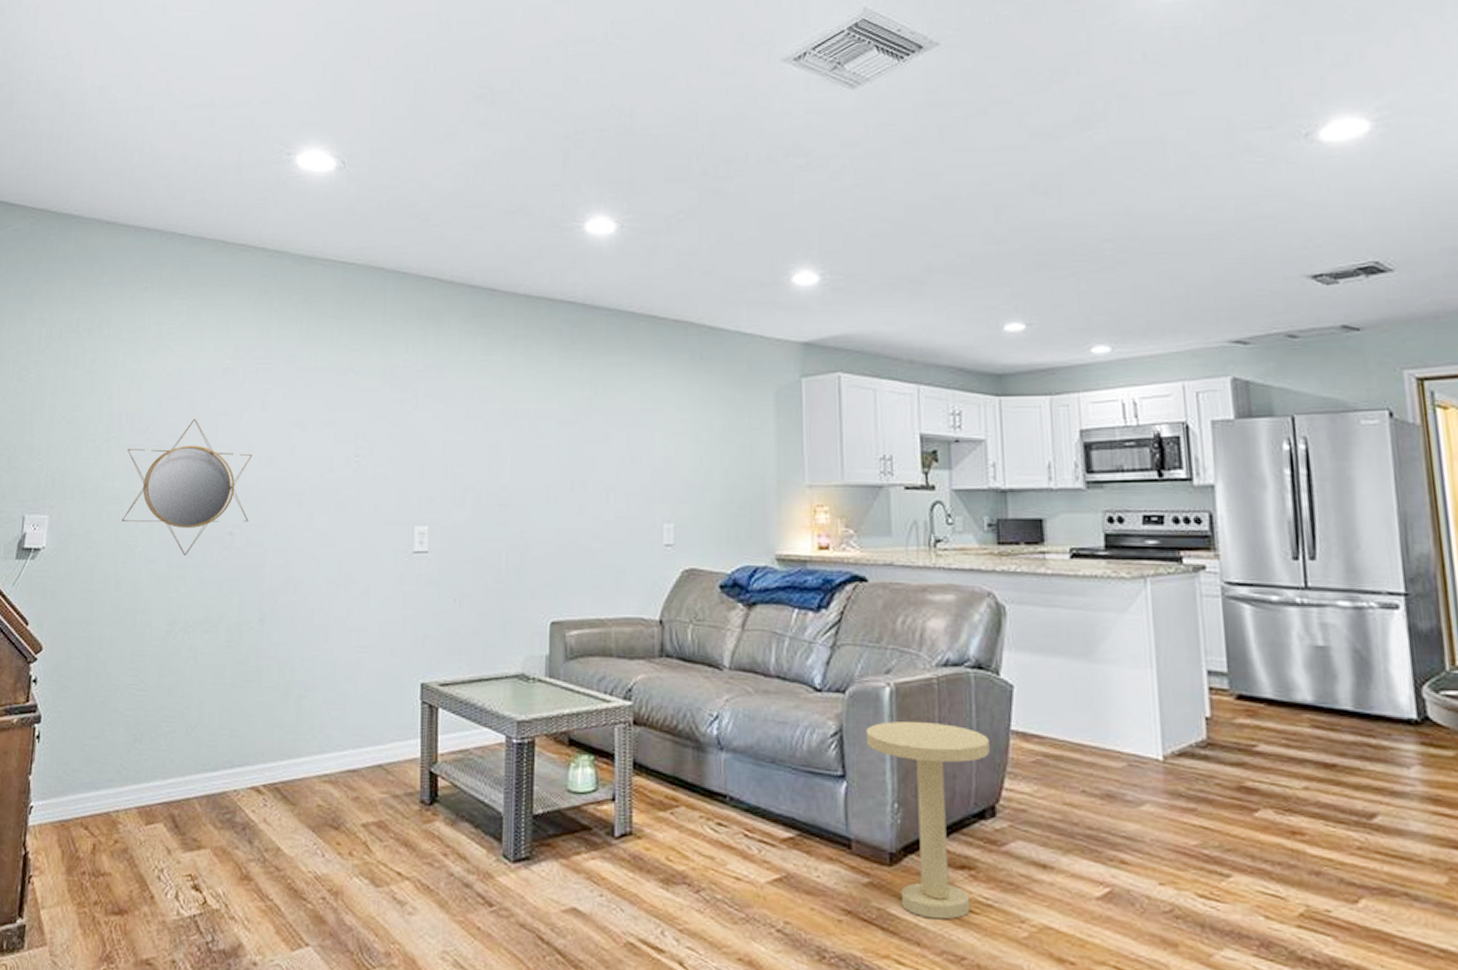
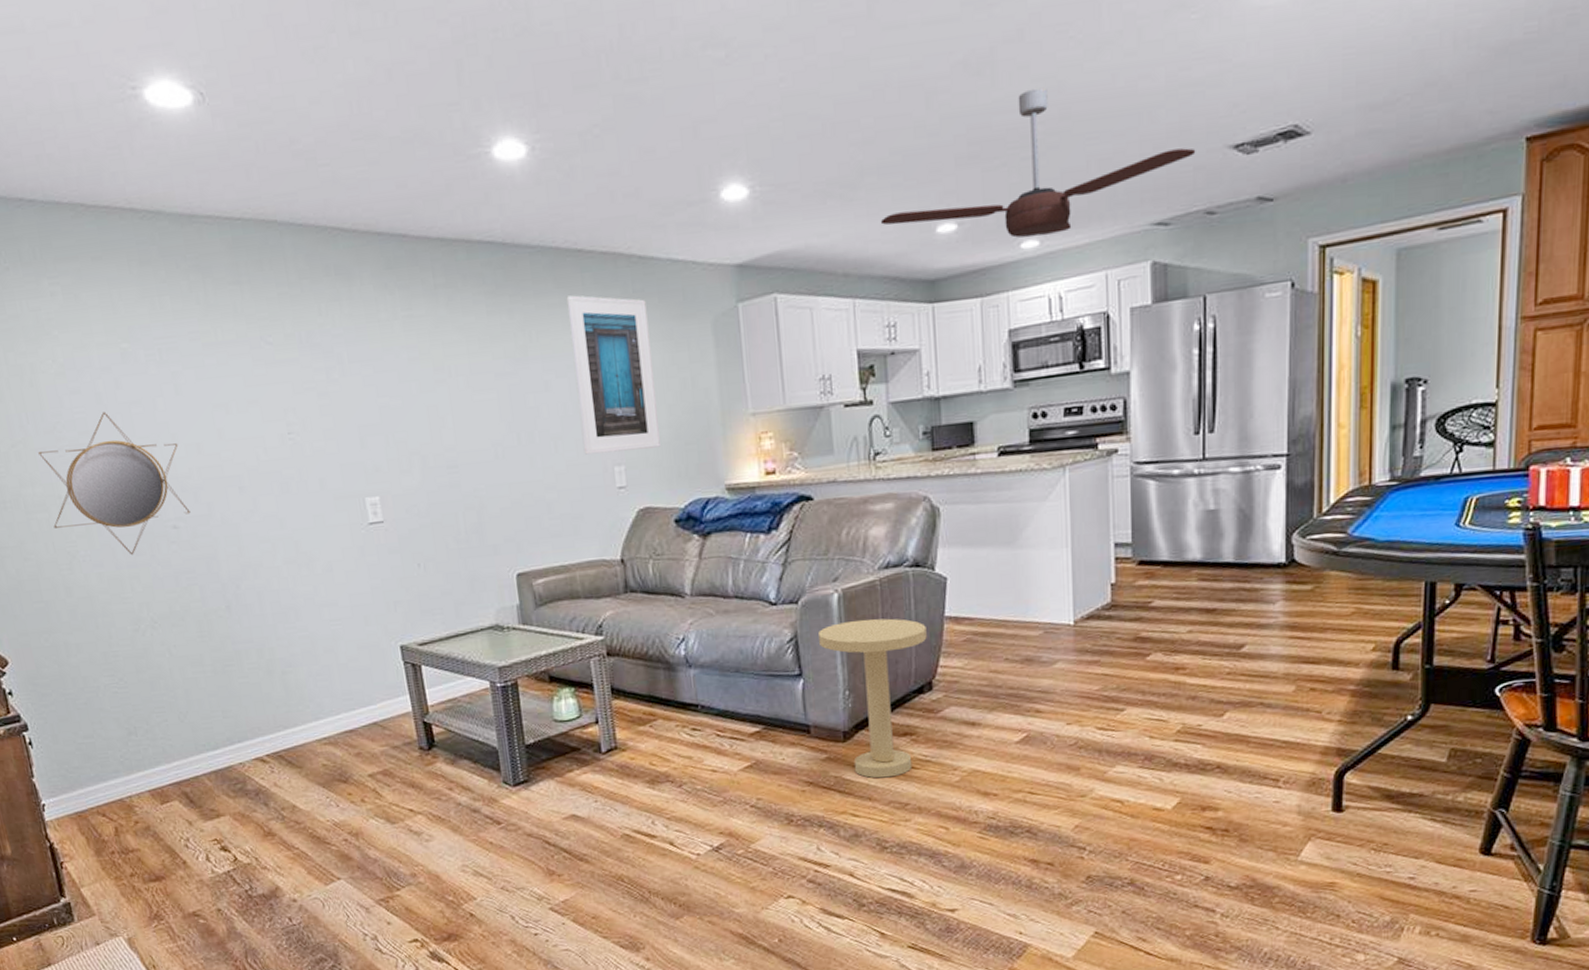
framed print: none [635,356,712,509] -> present [566,295,660,455]
ceiling fan: none [947,210,1272,343] -> present [880,87,1196,238]

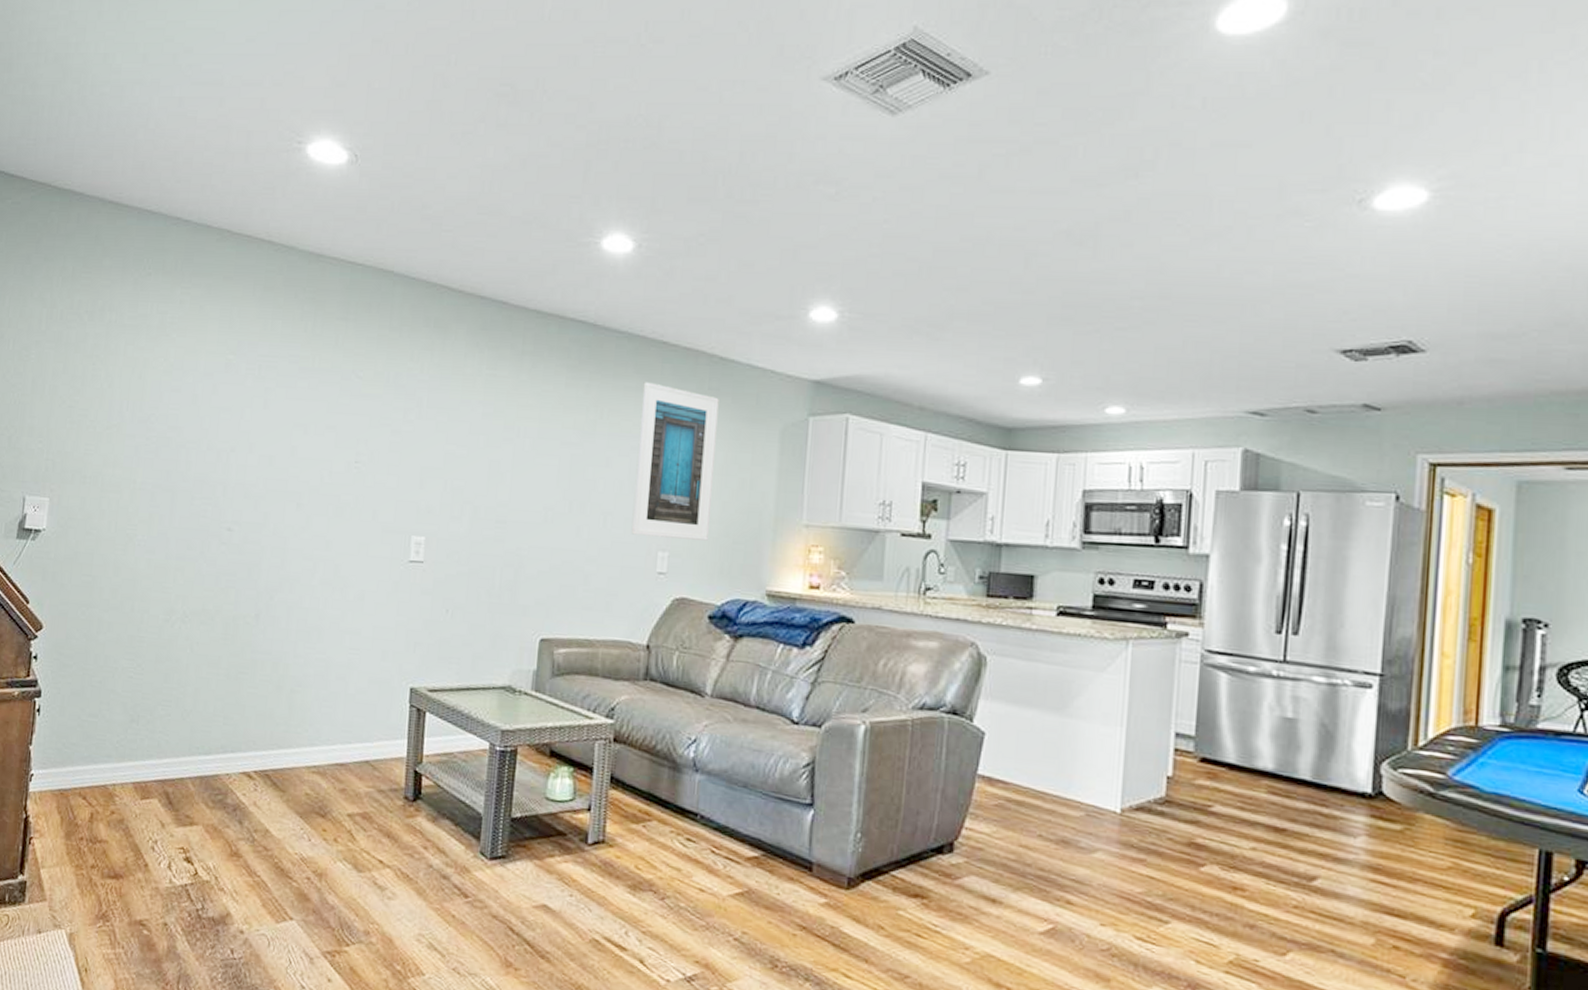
home mirror: present [38,411,191,556] -> none [121,412,253,549]
side table: present [818,618,927,779] -> none [837,757,956,942]
ceiling fan: present [880,87,1196,238] -> none [963,266,1300,405]

